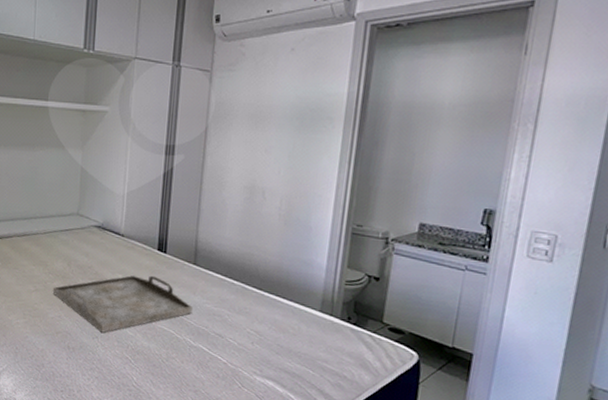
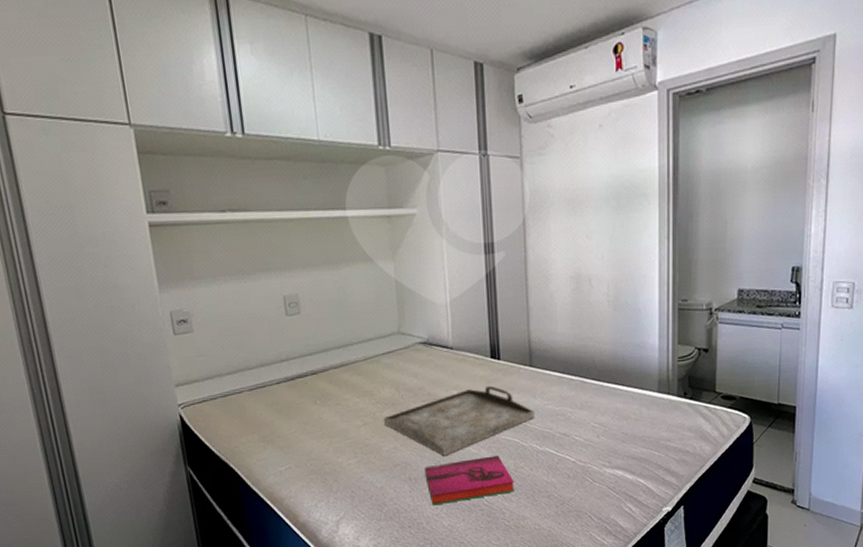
hardback book: none [82,338,165,380] -> present [424,455,515,506]

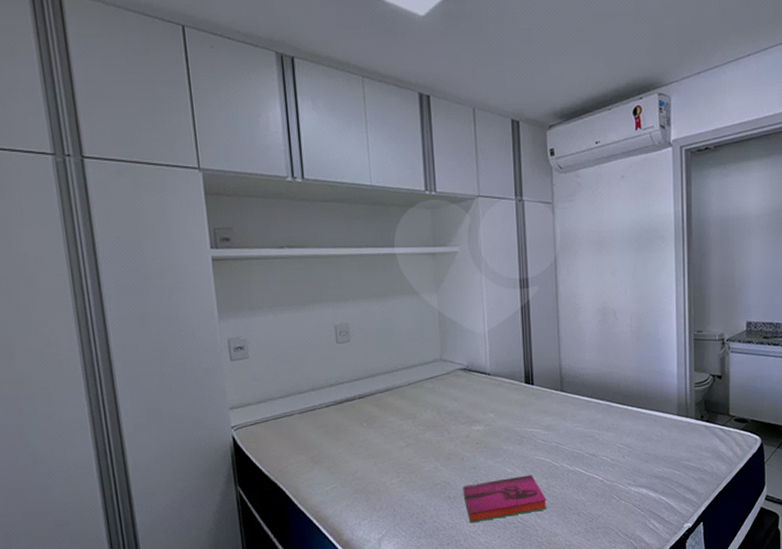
serving tray: present [383,385,535,456] -> none [425,409,565,475]

